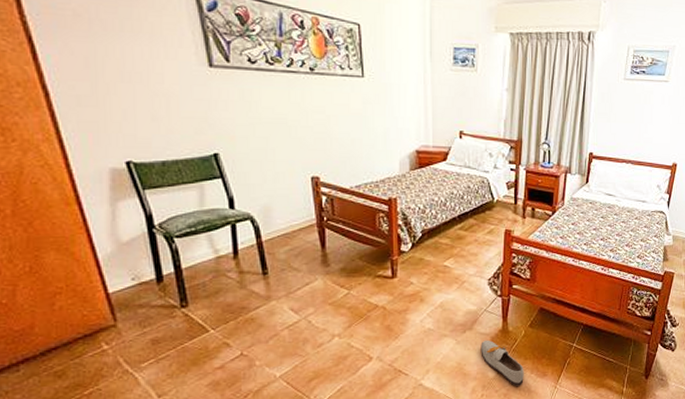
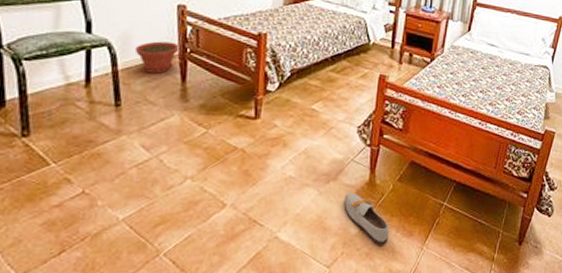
plant pot: none [275,212,316,242] -> present [134,41,179,74]

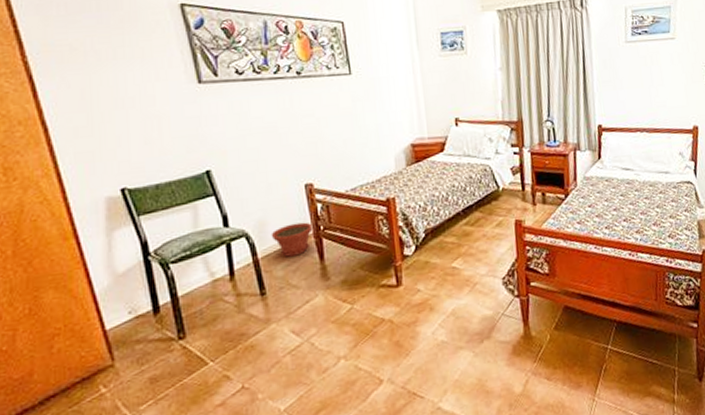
shoe: present [344,192,389,246] -> none [501,348,556,403]

